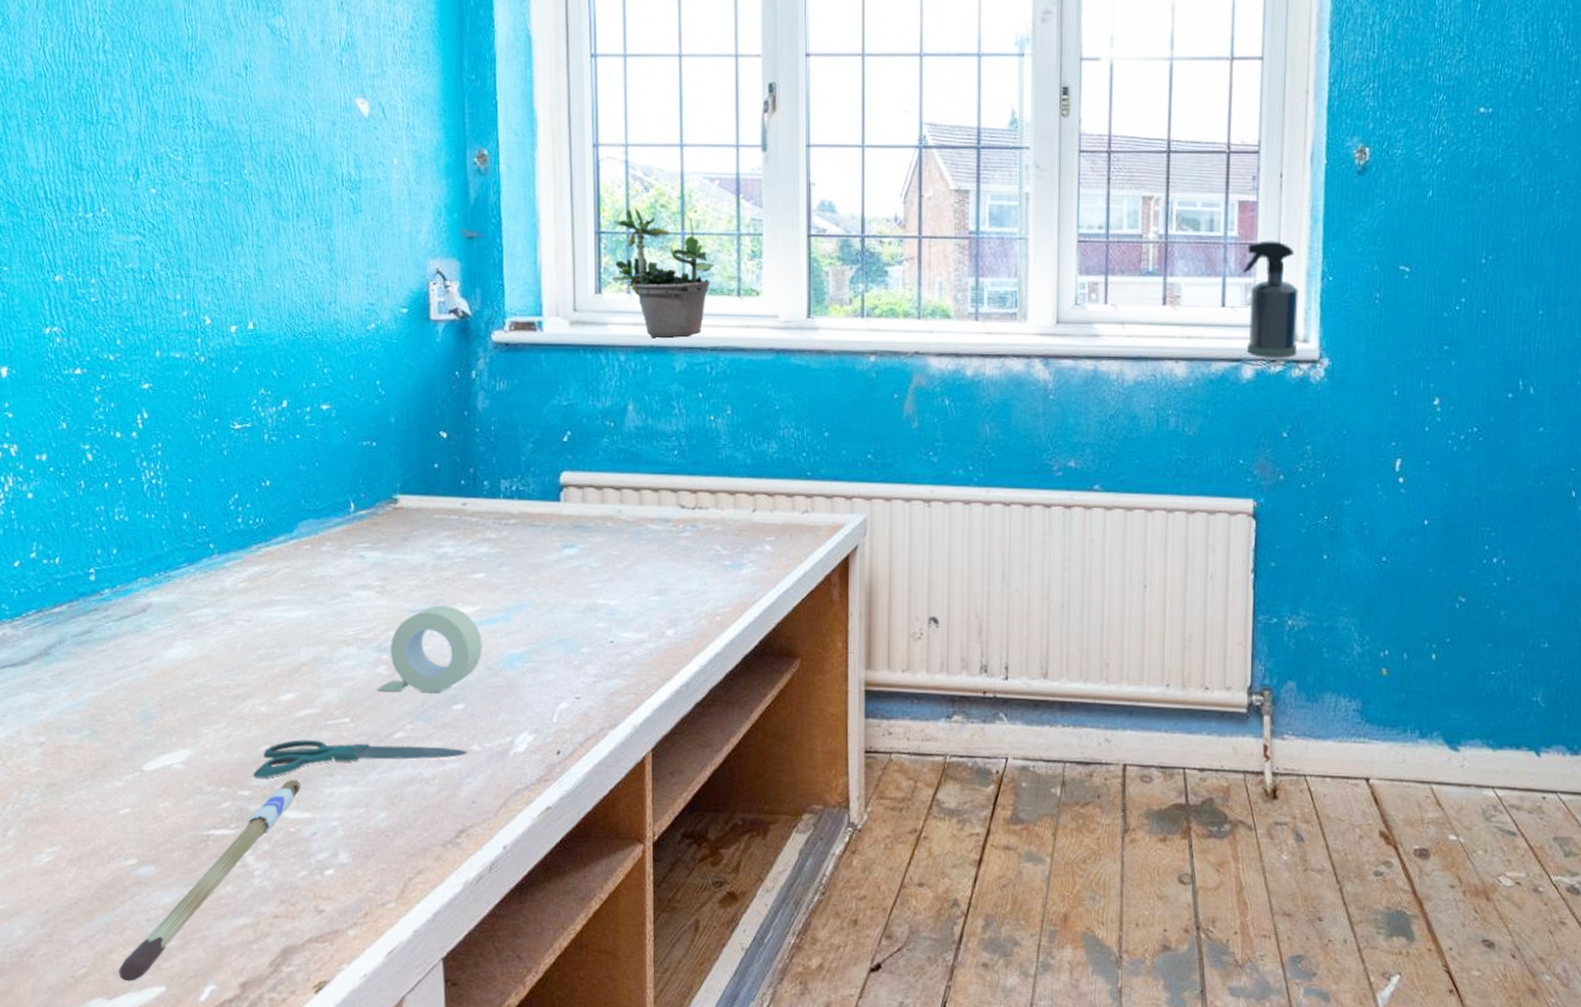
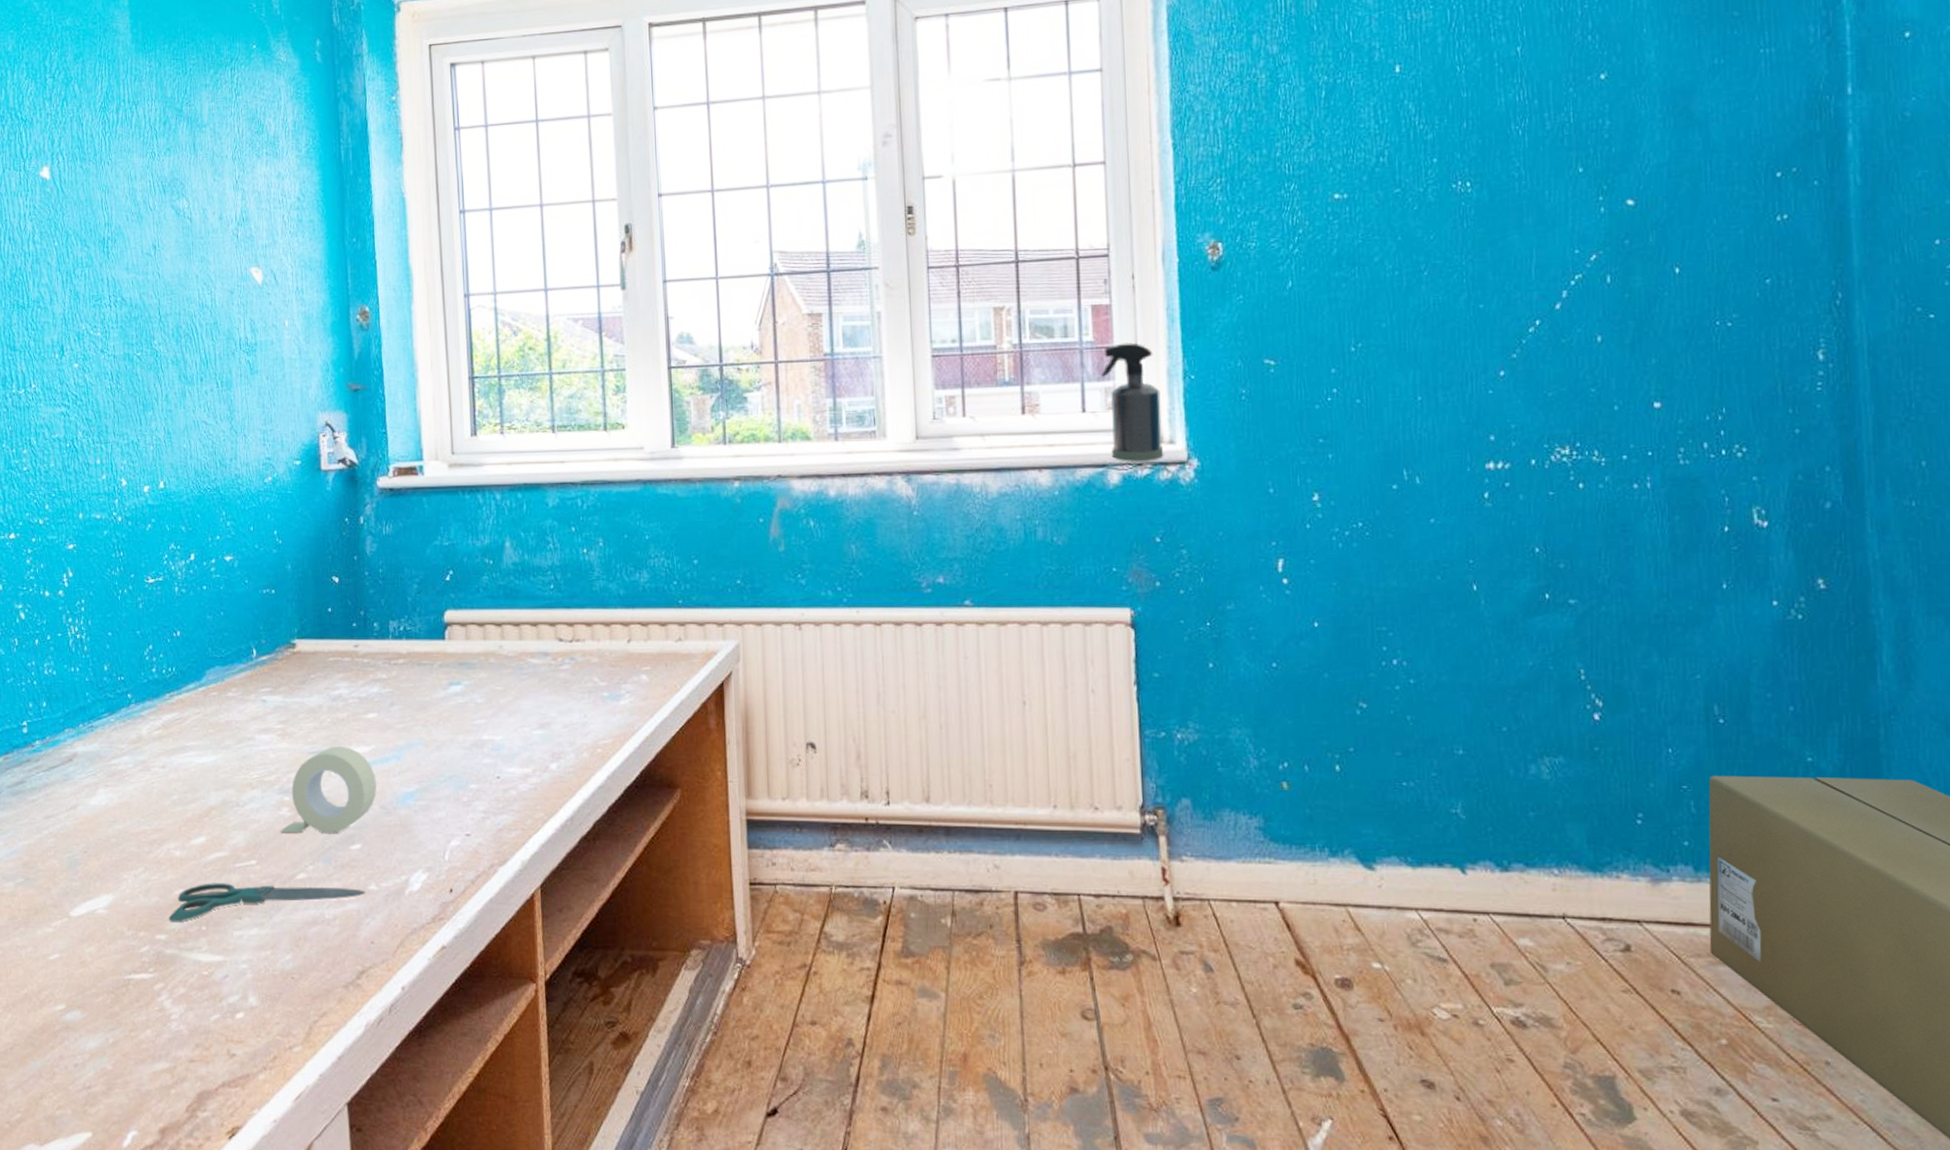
paintbrush: present [119,779,302,982] -> none [49,922,213,1128]
potted plant: present [611,207,715,339] -> none [485,349,581,476]

